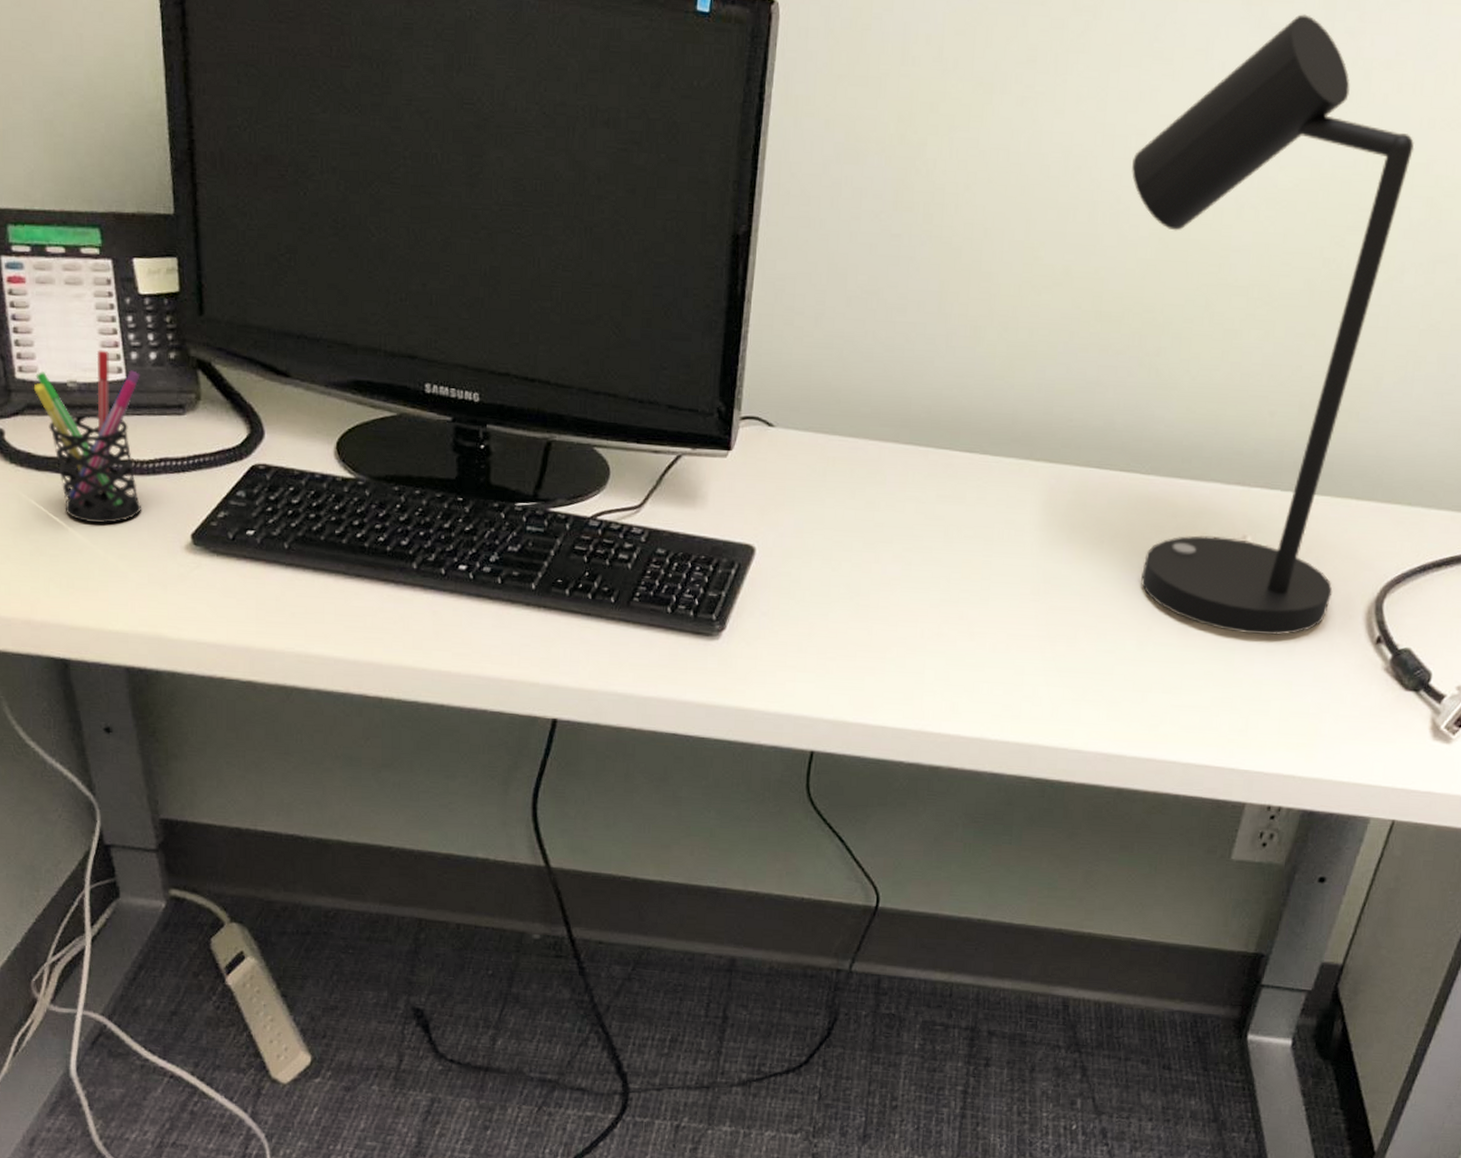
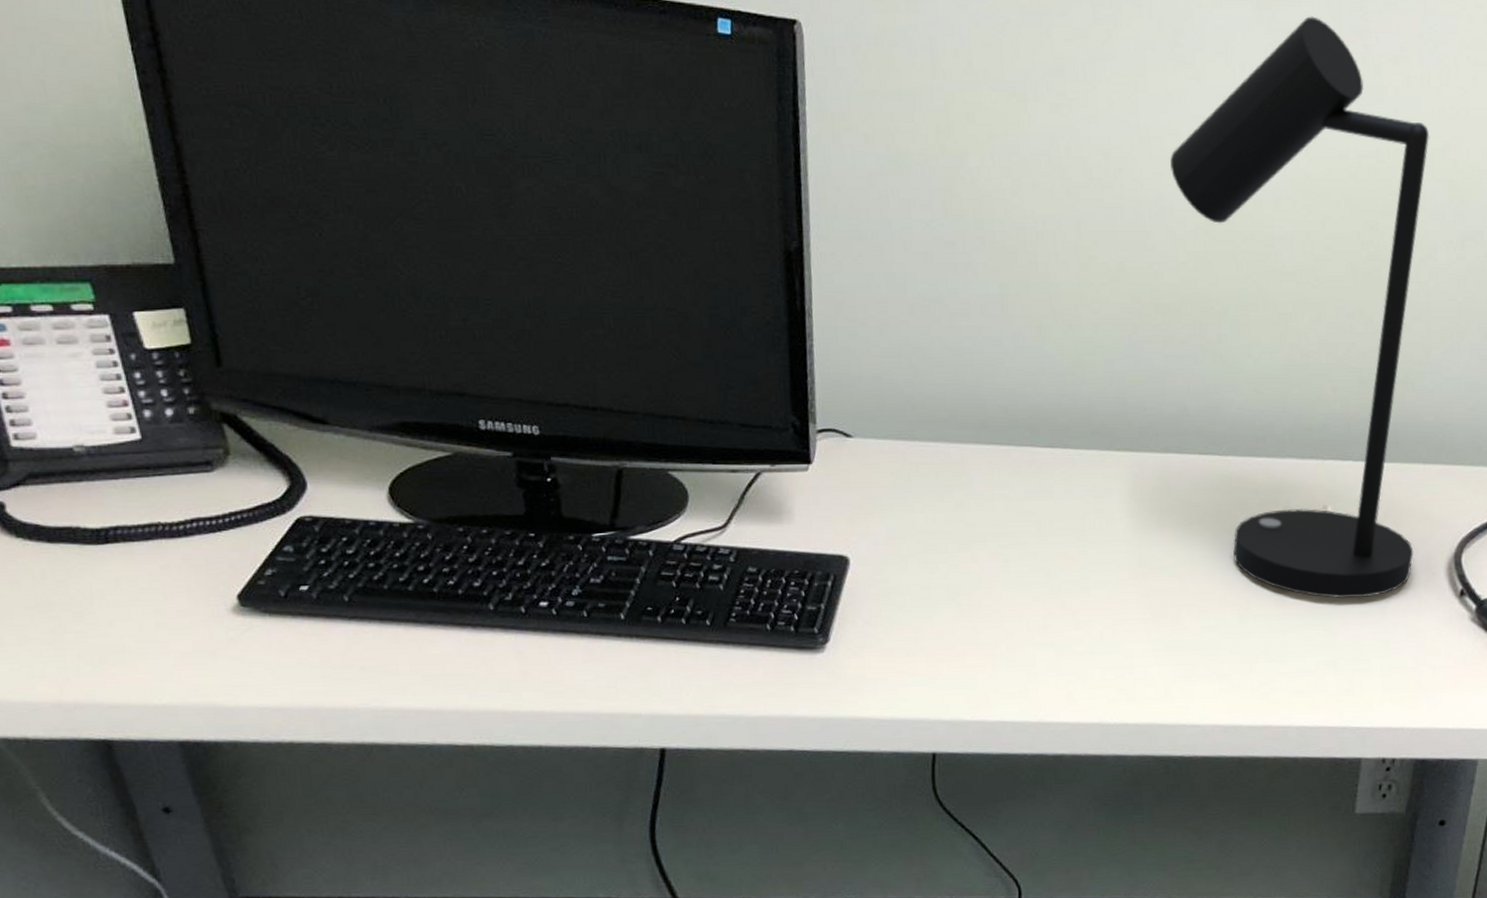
pen holder: present [34,350,141,524] -> none [35,410,176,594]

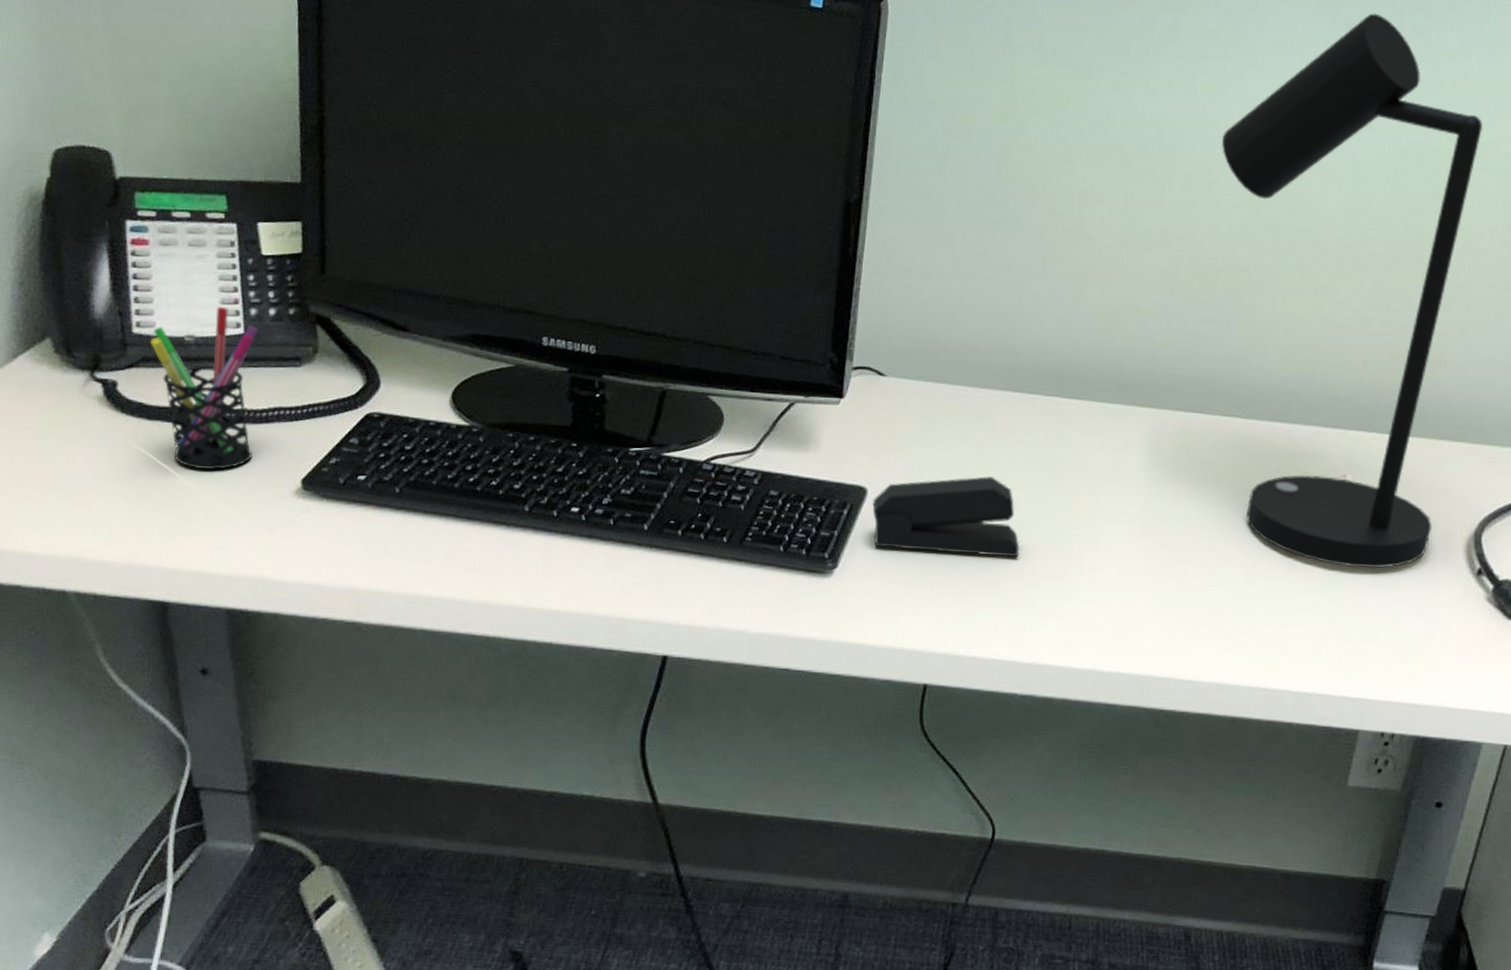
pen holder: none [35,410,176,594] -> present [151,306,259,470]
stapler: none [856,535,1012,618] -> present [872,476,1020,558]

